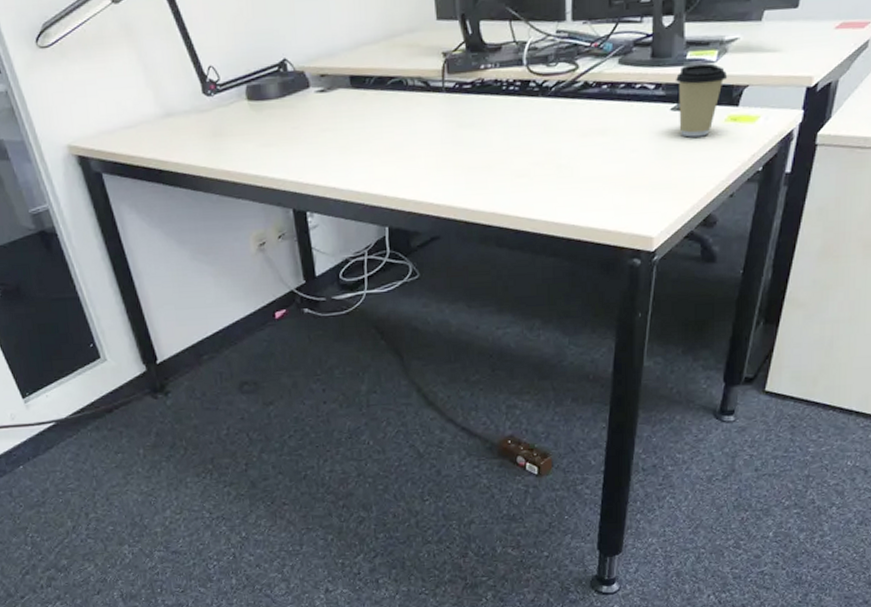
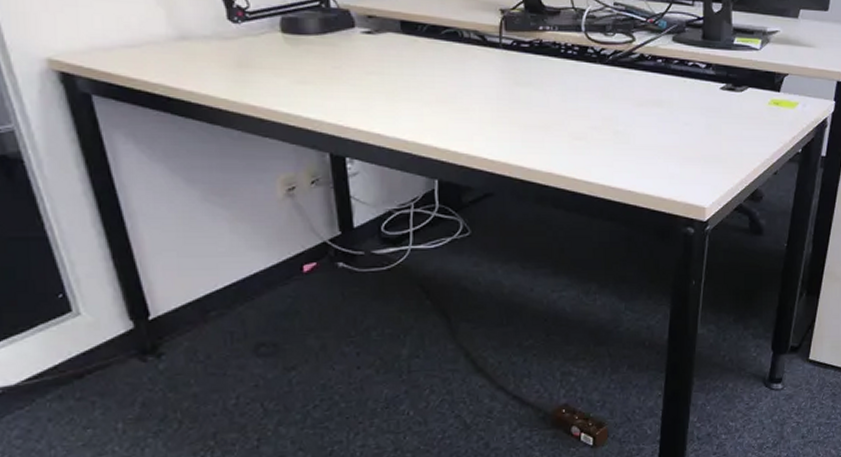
coffee cup: present [675,63,728,138] -> none [724,49,770,117]

